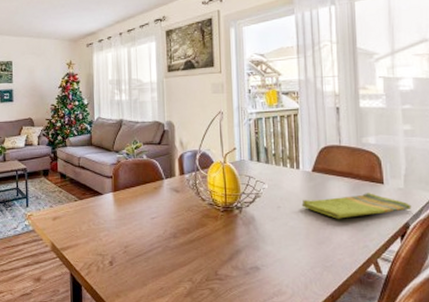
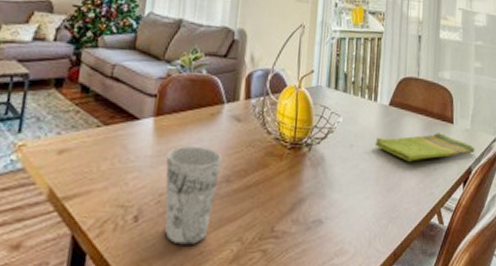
cup: none [126,211,168,283] -> present [164,145,222,246]

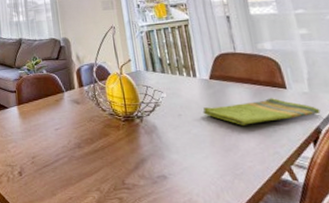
cup: present [164,145,222,246] -> none [31,123,73,193]

